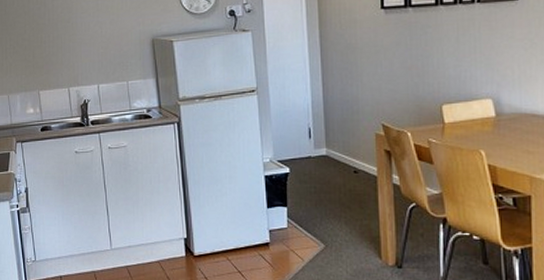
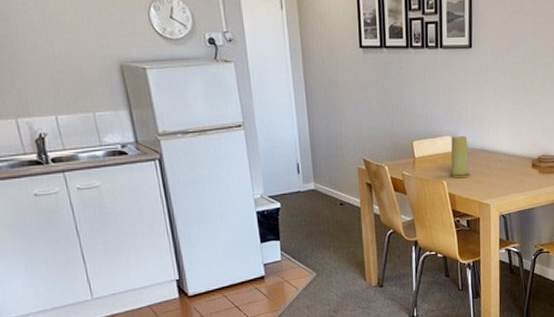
candle: none [488,99,519,147] -> present [448,136,471,178]

